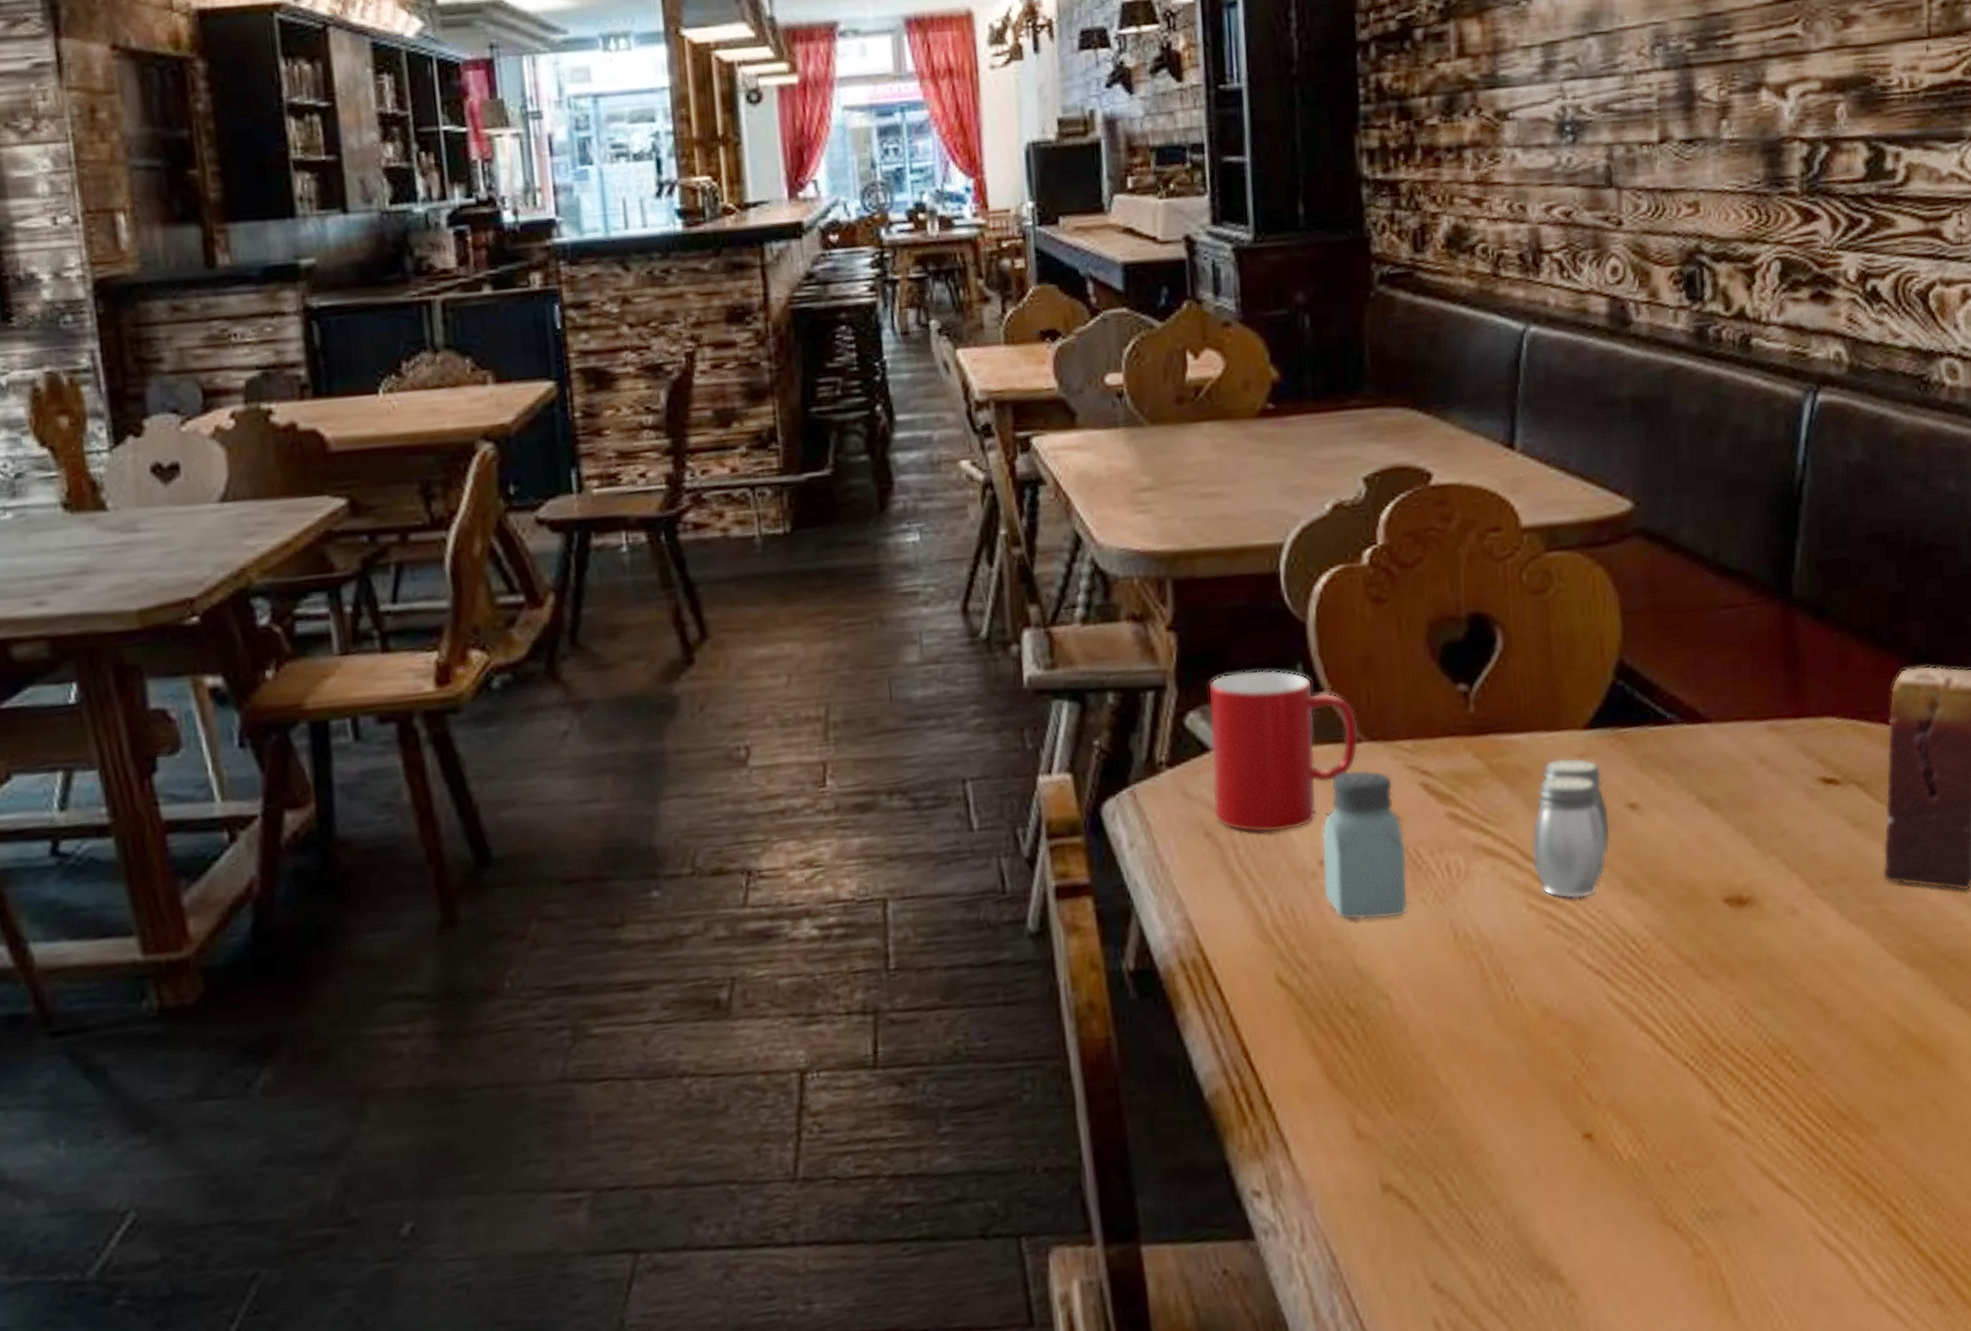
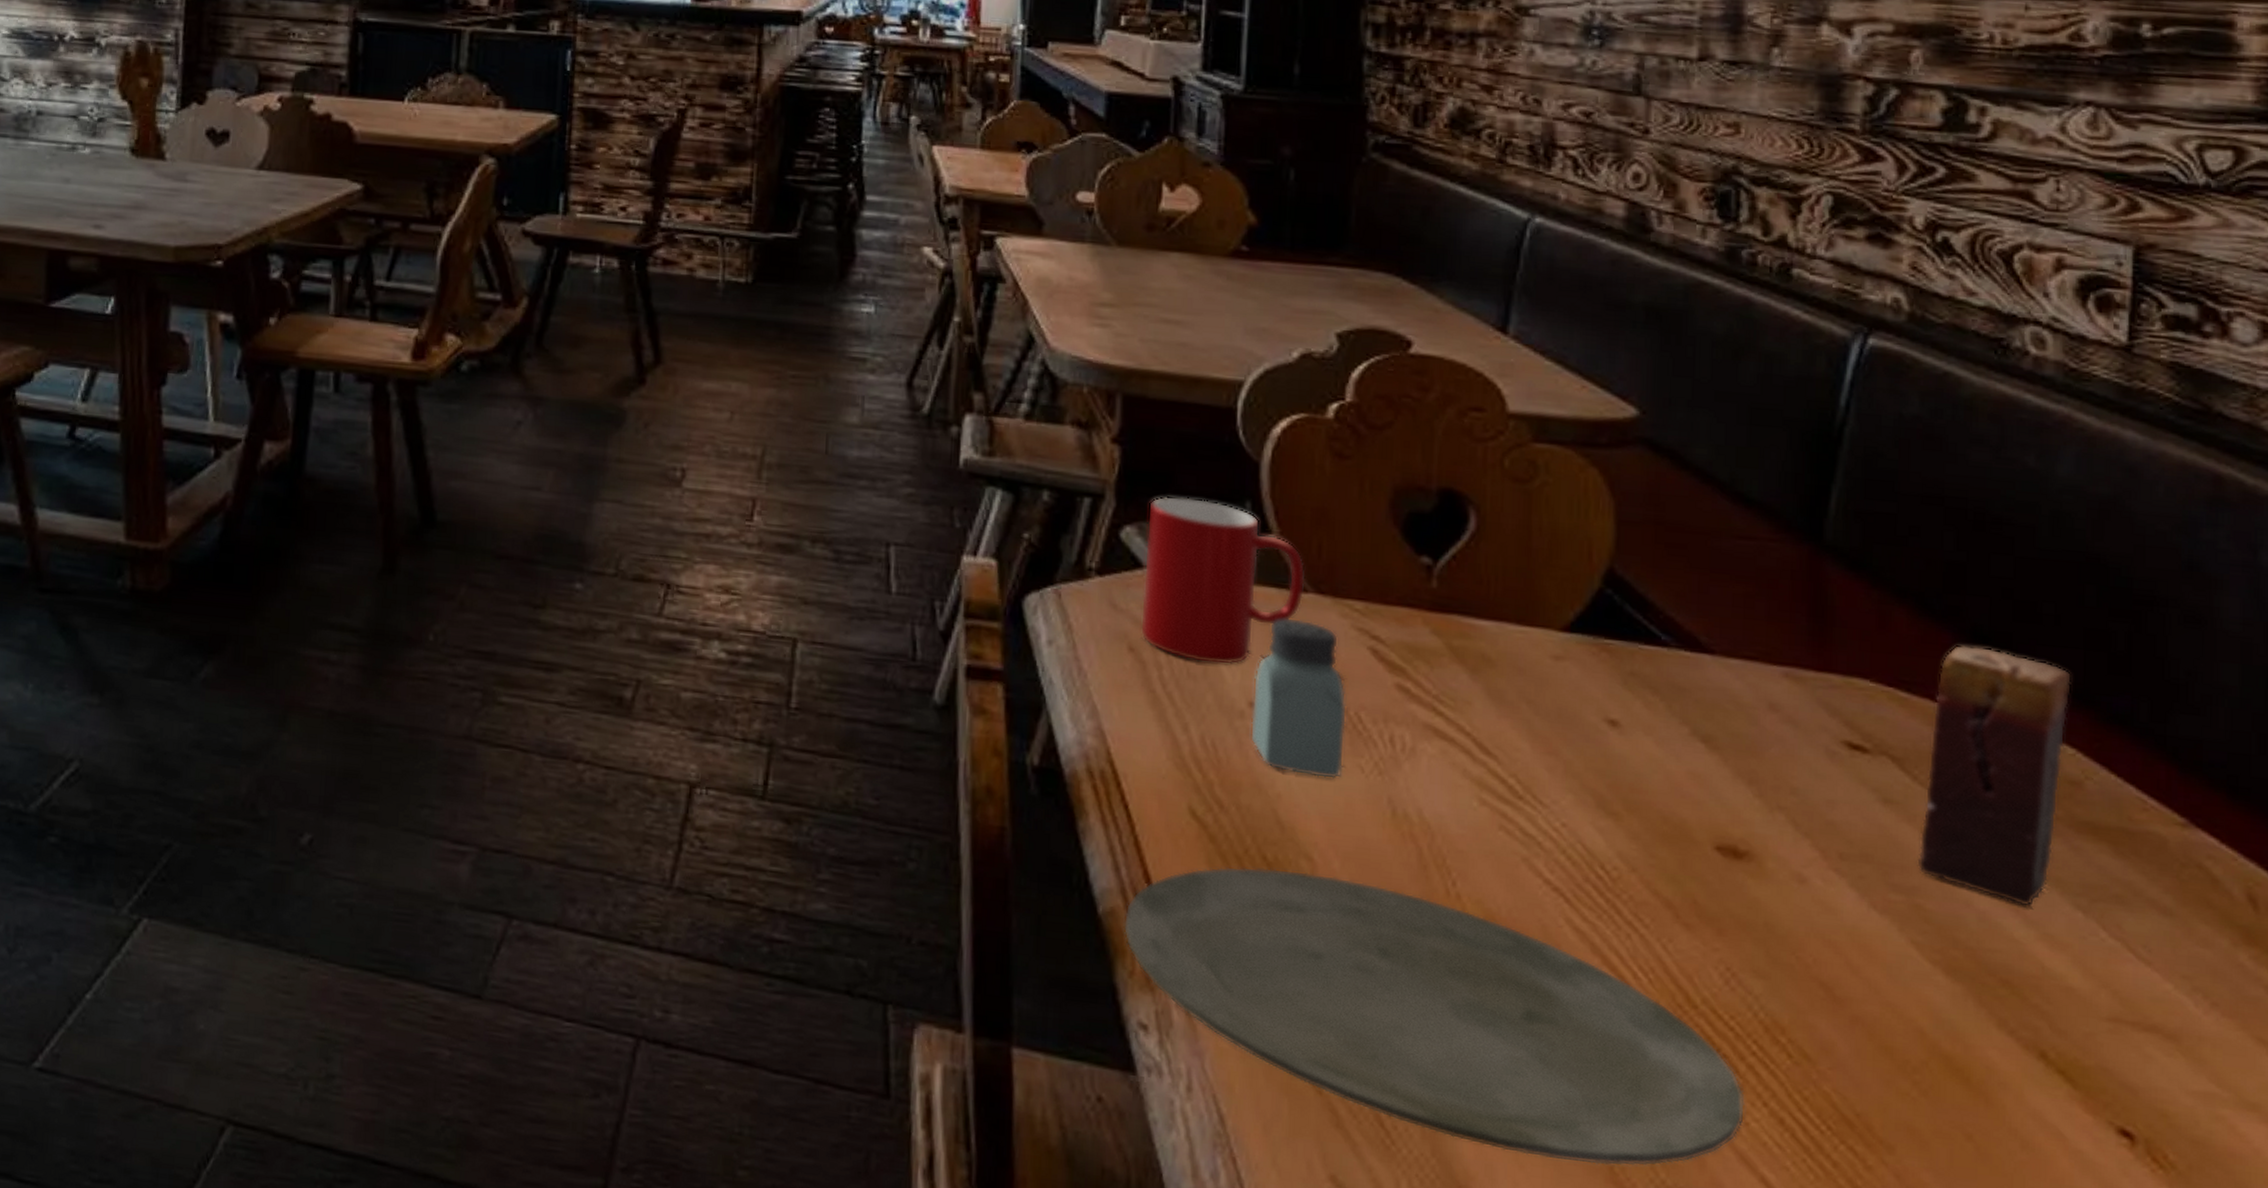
plate: none [1228,1007,1762,1221] -> present [1123,866,1745,1167]
salt and pepper shaker: present [1531,757,1610,899] -> none [1489,654,1584,807]

